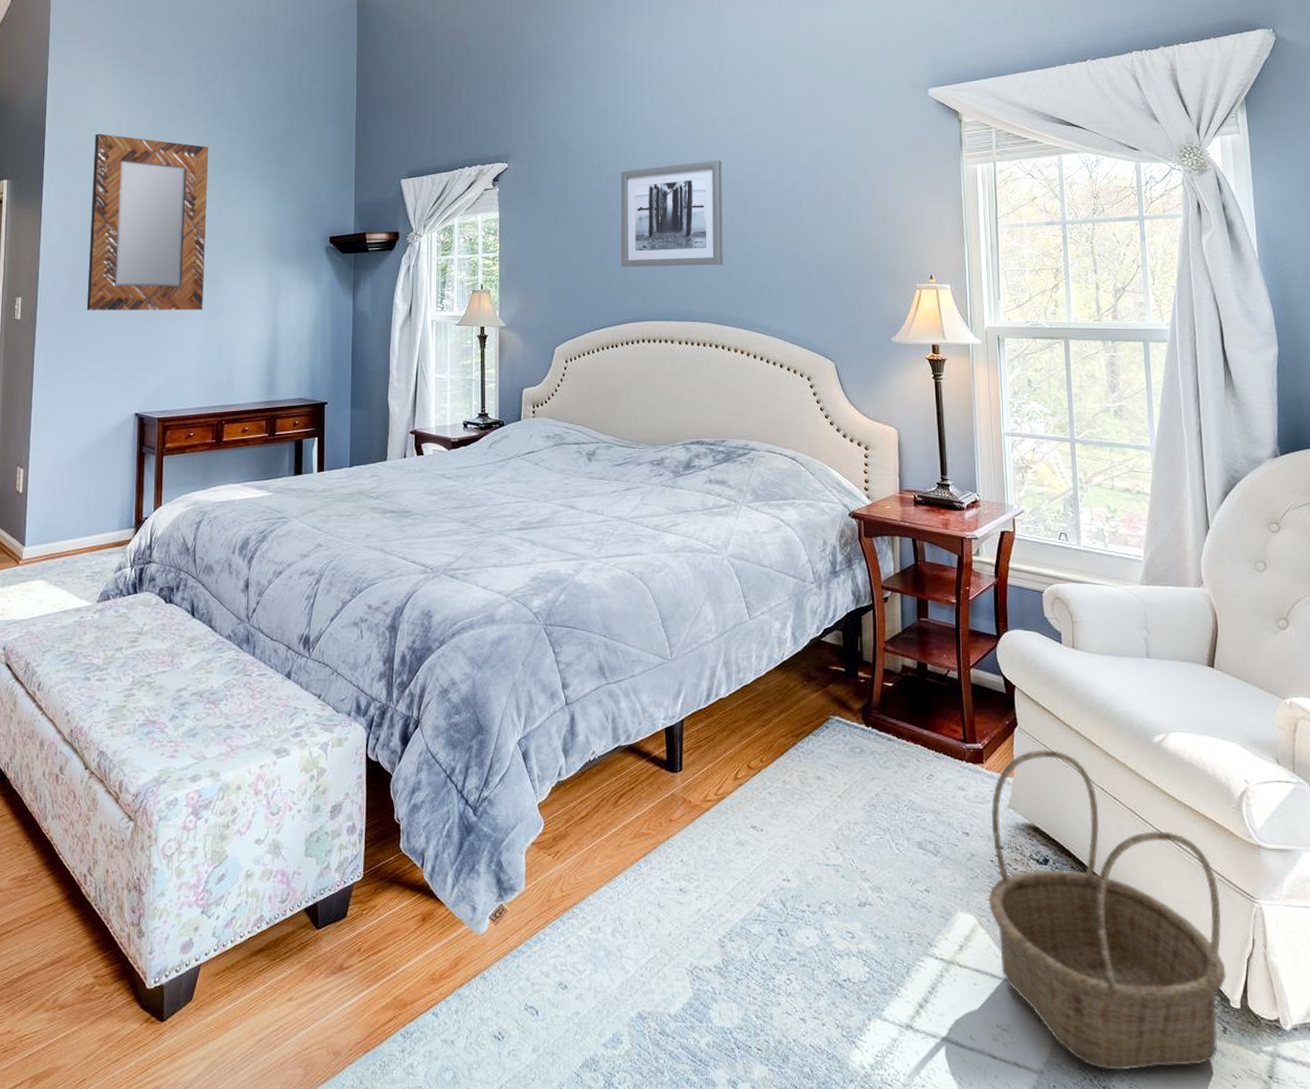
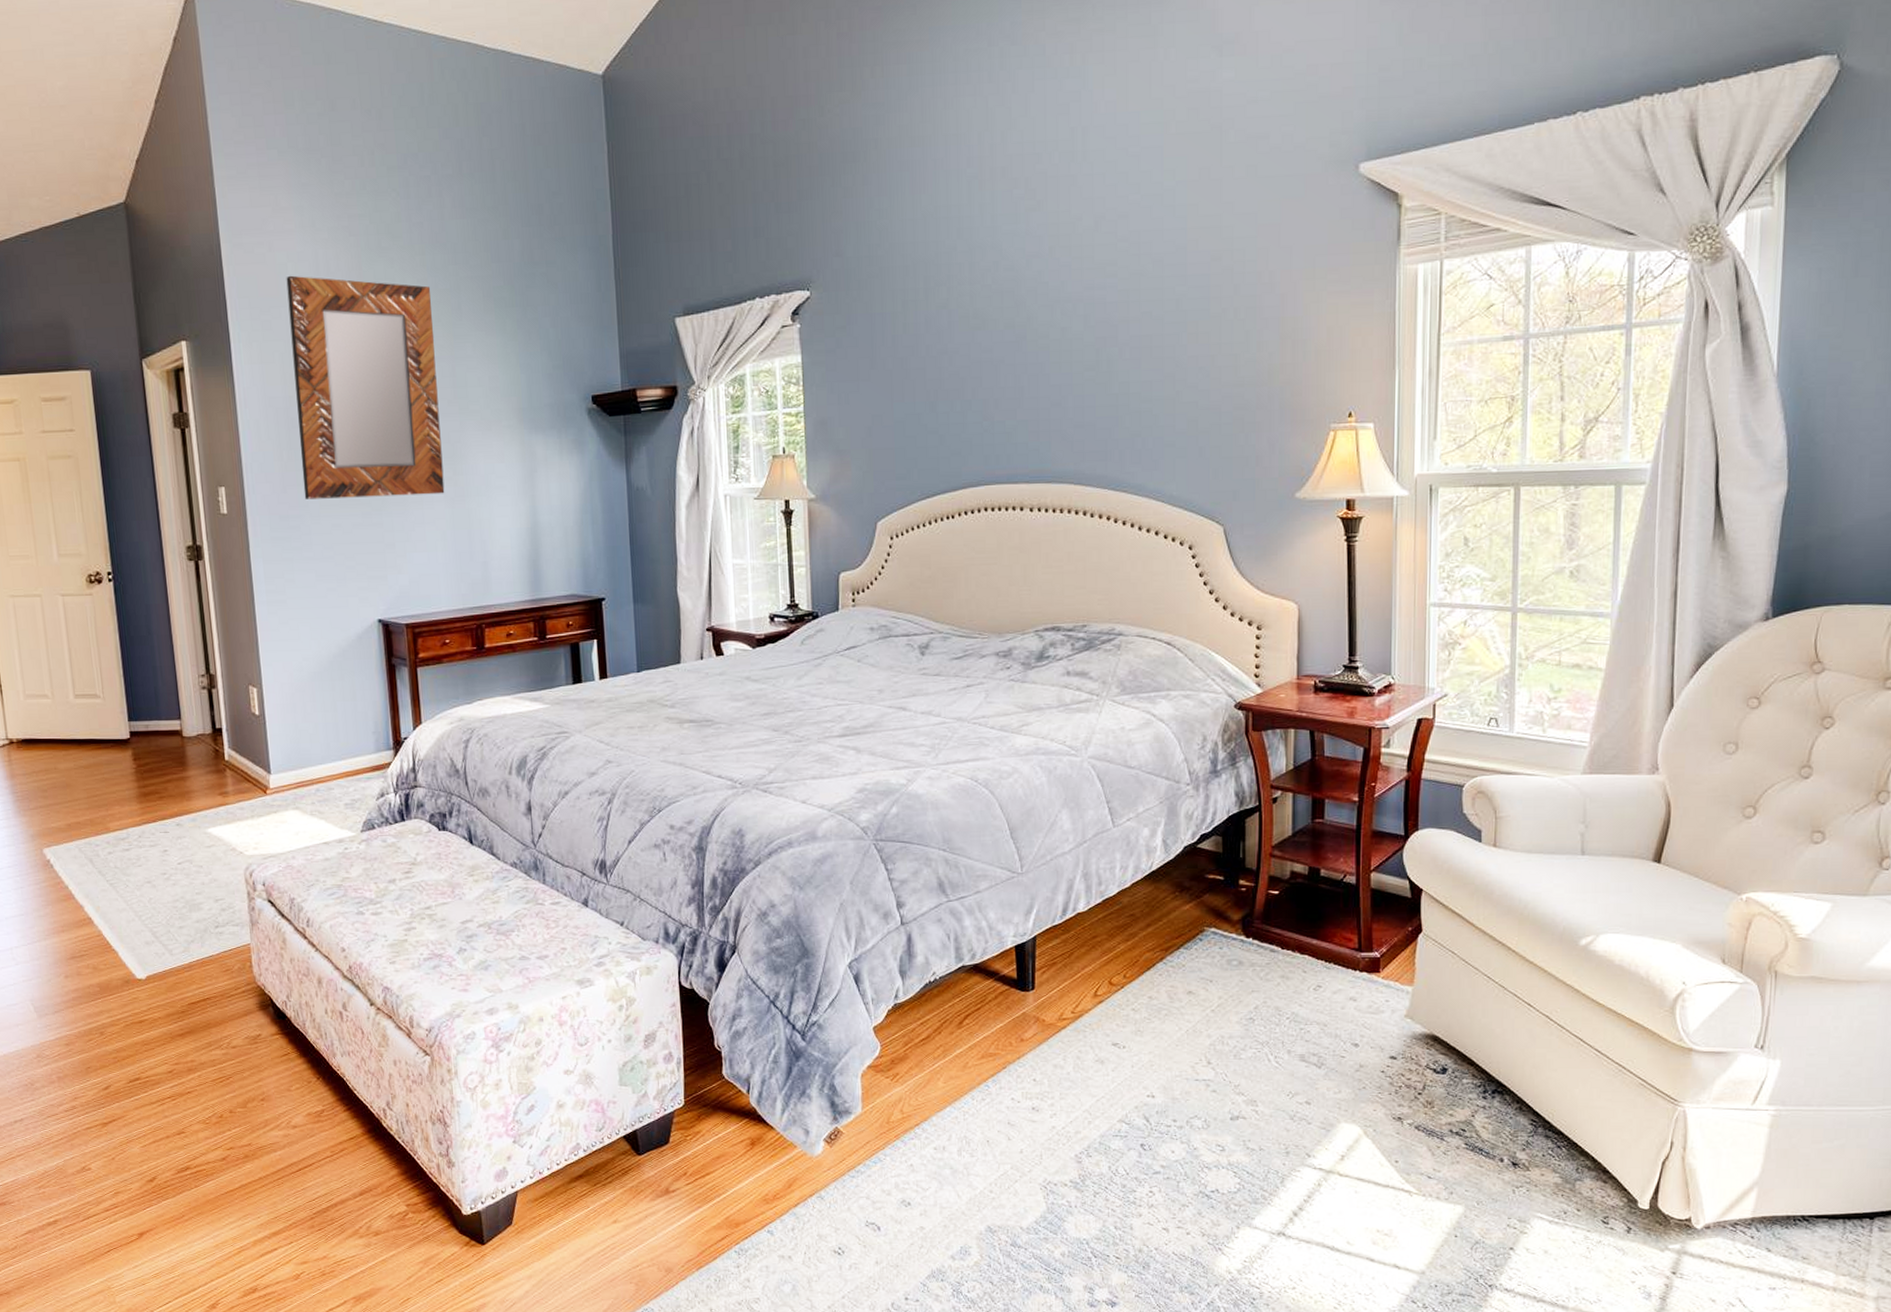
wall art: present [620,160,723,267] -> none [954,274,1086,418]
basket: present [988,750,1226,1071] -> none [1376,956,1639,1270]

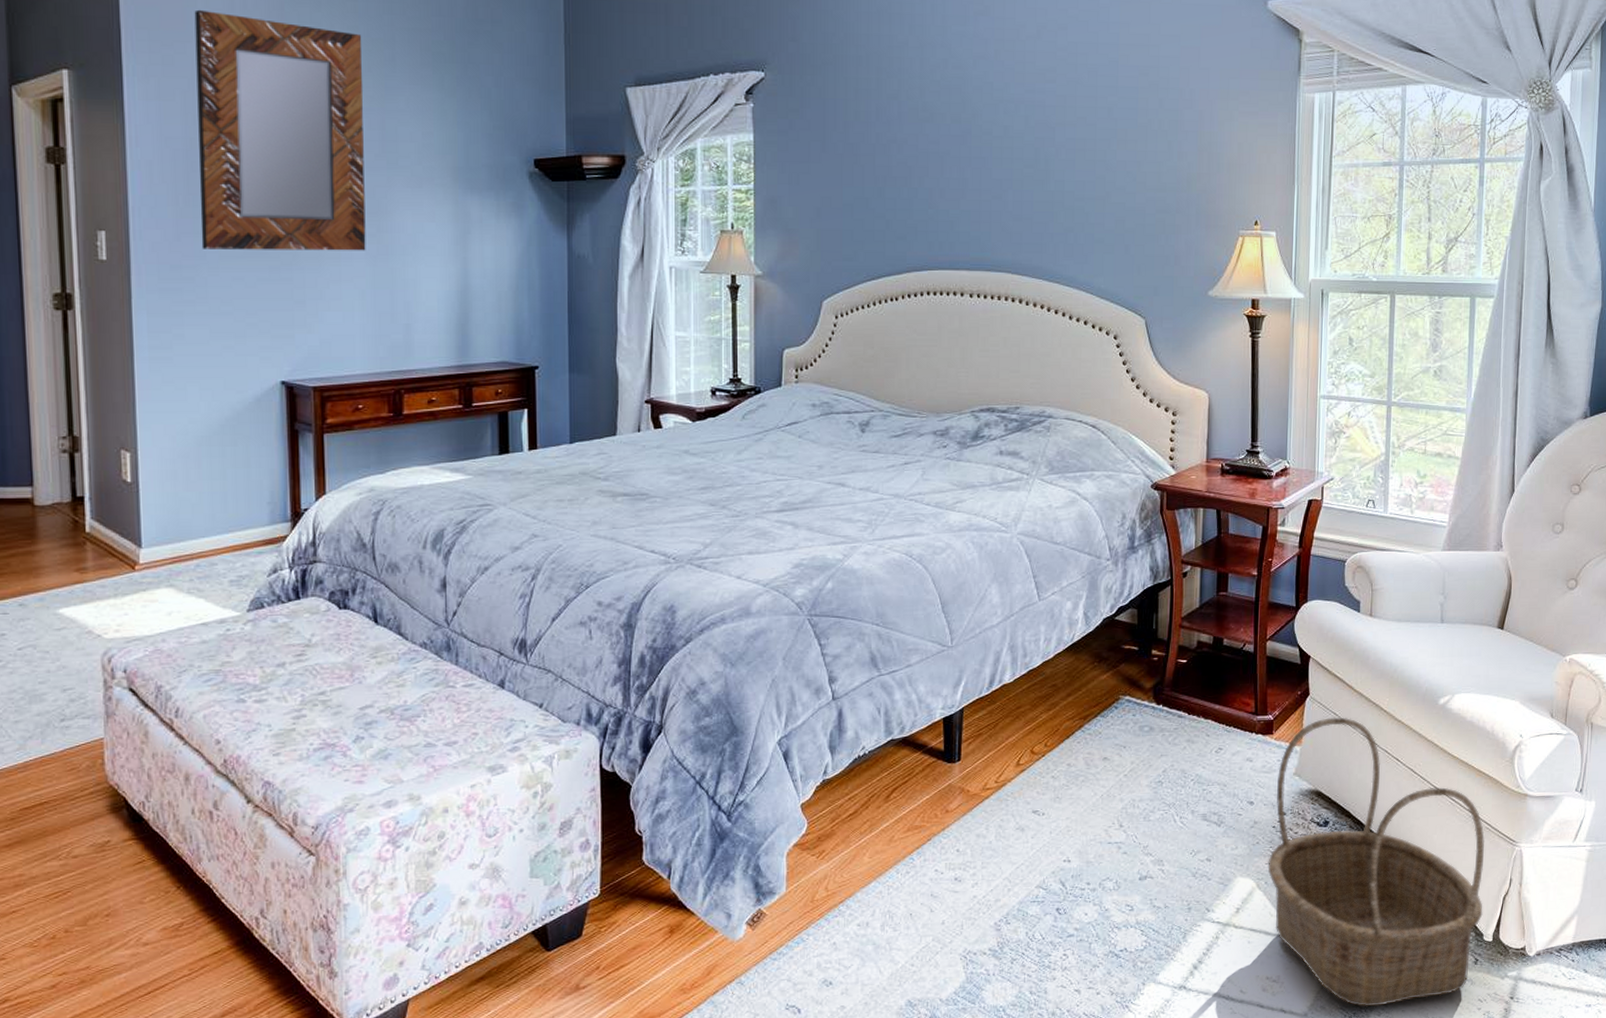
basket: none [1376,956,1639,1270] -> present [1267,717,1485,1007]

